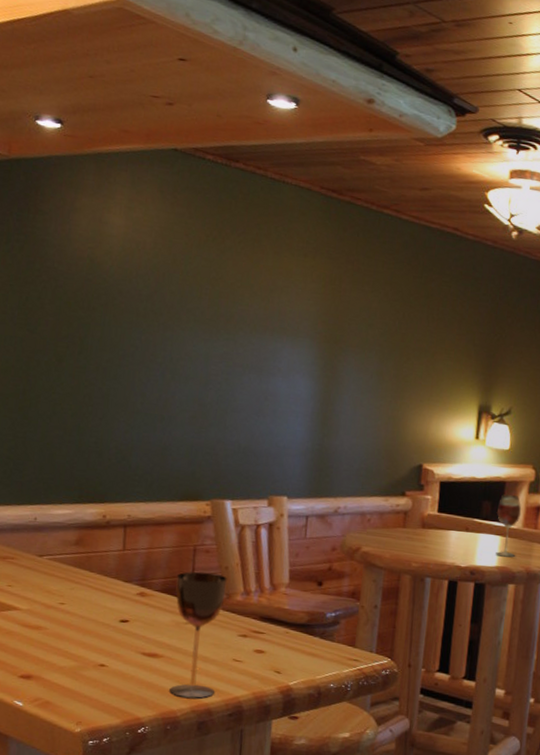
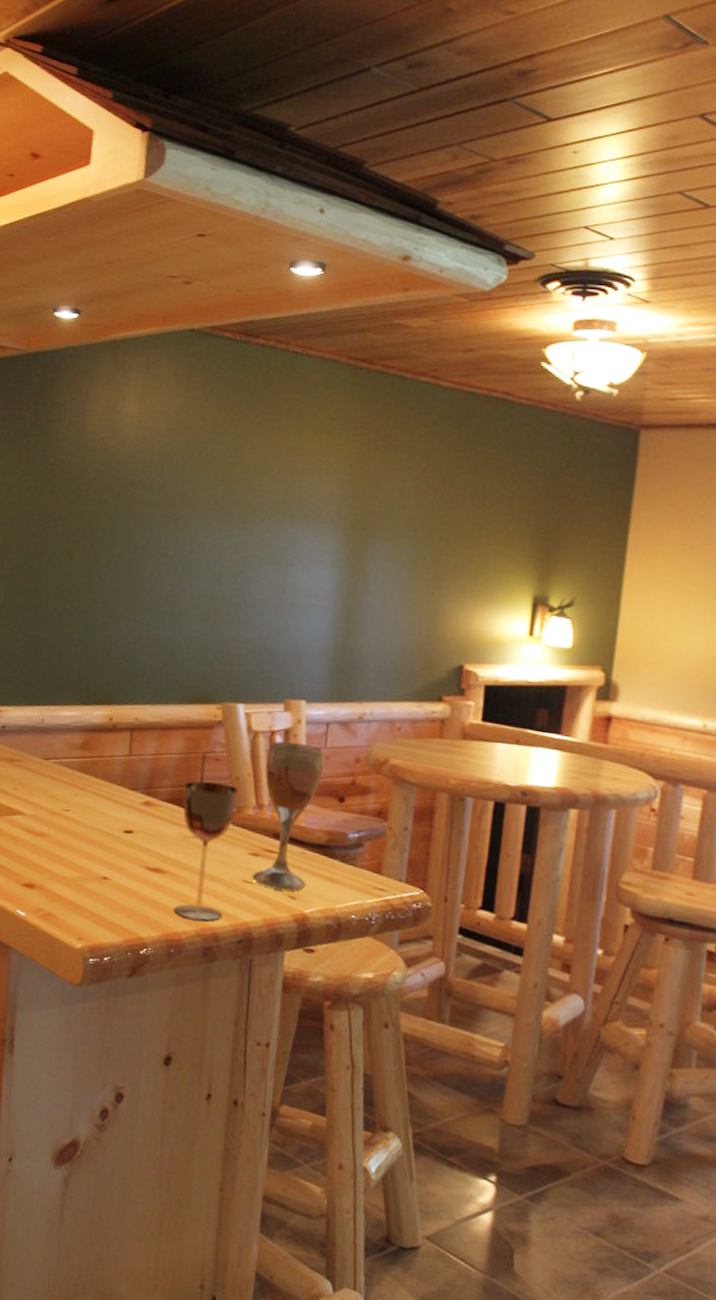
cup: none [241,533,304,666] -> present [251,741,324,891]
wineglass: present [496,494,522,558] -> none [554,701,588,777]

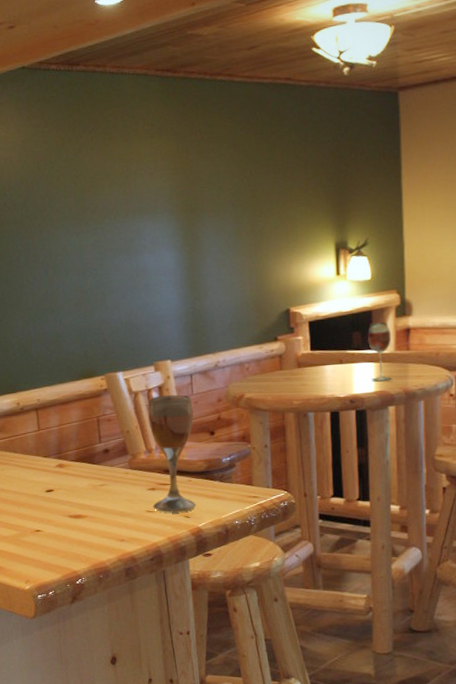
wineglass: present [174,781,238,921] -> none [87,438,136,549]
wineglass: none [554,701,588,777] -> present [368,322,392,382]

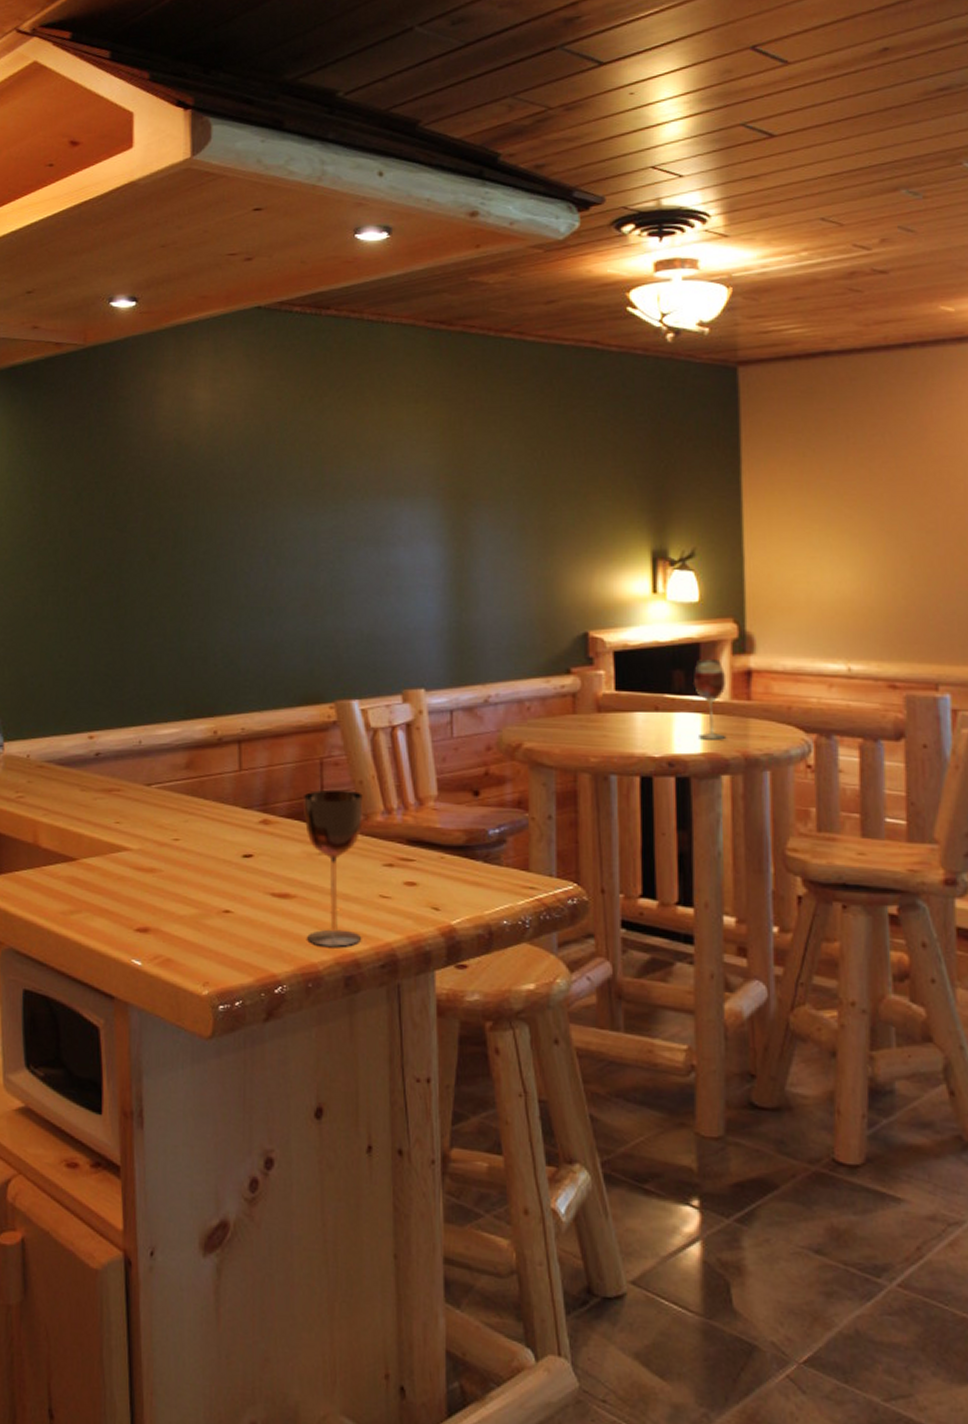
wineglass: none [87,438,136,549] -> present [304,789,363,947]
cup: present [148,394,196,513] -> none [388,735,452,901]

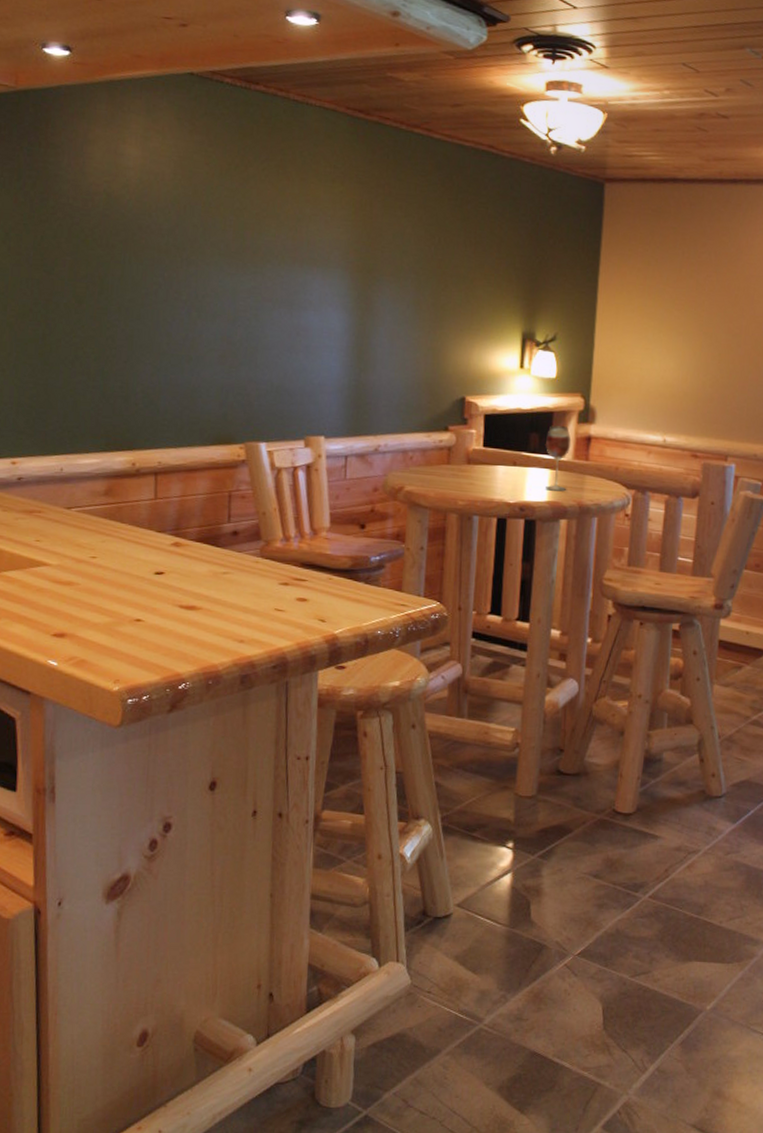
wineglass: present [304,789,363,947] -> none [210,518,265,651]

